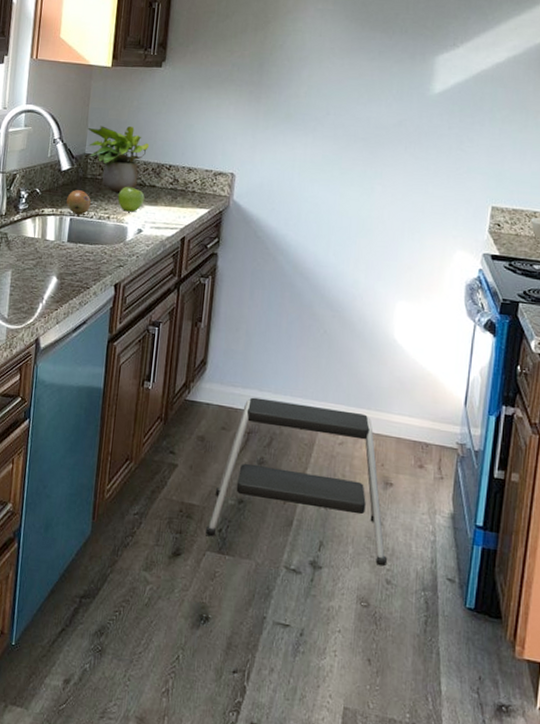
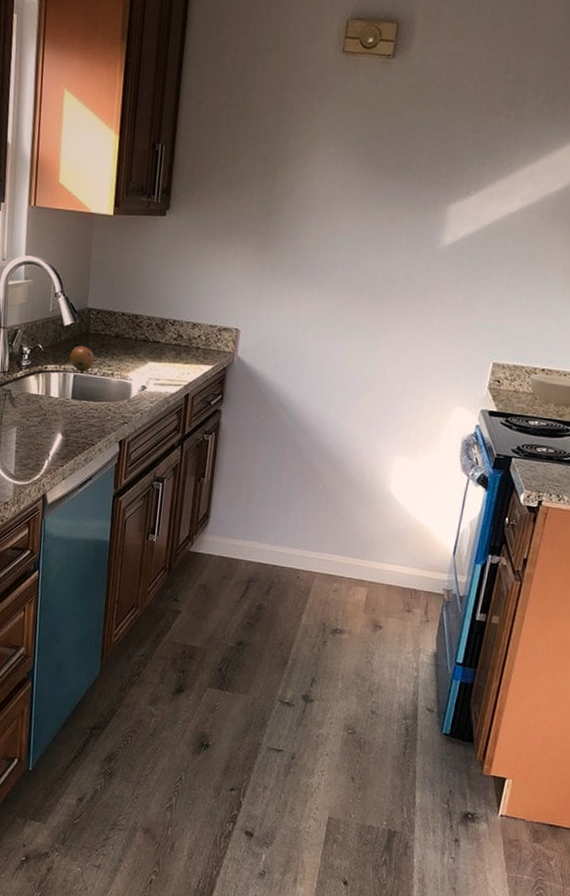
potted plant: present [88,126,149,194] -> none [90,278,153,350]
fruit: present [117,186,145,212] -> none [121,342,149,369]
step stool: present [206,397,387,567] -> none [207,548,373,699]

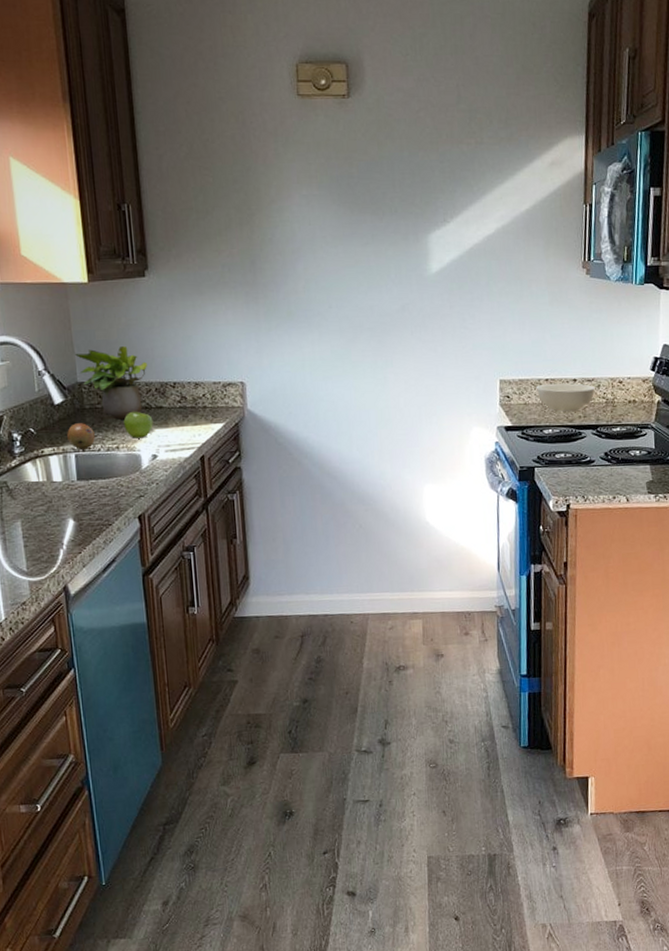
potted plant: none [90,278,153,350] -> present [75,345,147,421]
fruit: none [121,342,149,369] -> present [123,411,154,439]

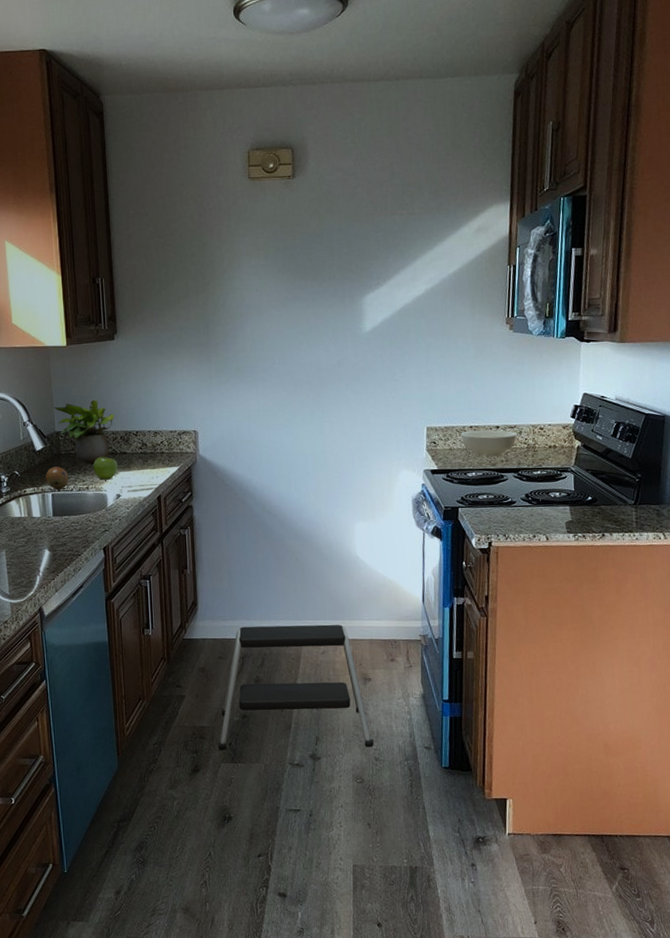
step stool: none [276,596,448,740] -> present [218,624,374,751]

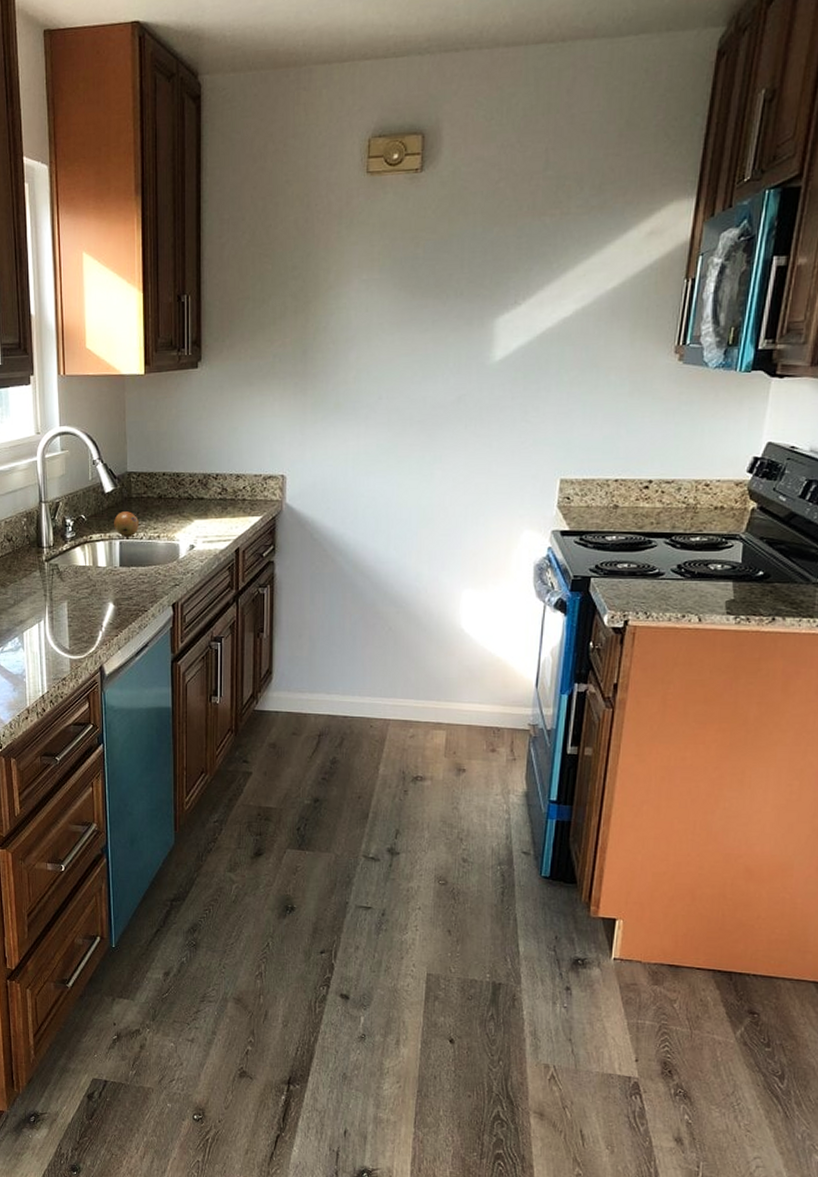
potted plant: present [54,399,114,465] -> none [127,436,192,511]
fruit: present [93,456,118,480] -> none [166,501,194,528]
step stool: present [218,624,374,751] -> none [285,701,462,847]
bowl: present [461,429,517,457] -> none [603,484,674,518]

